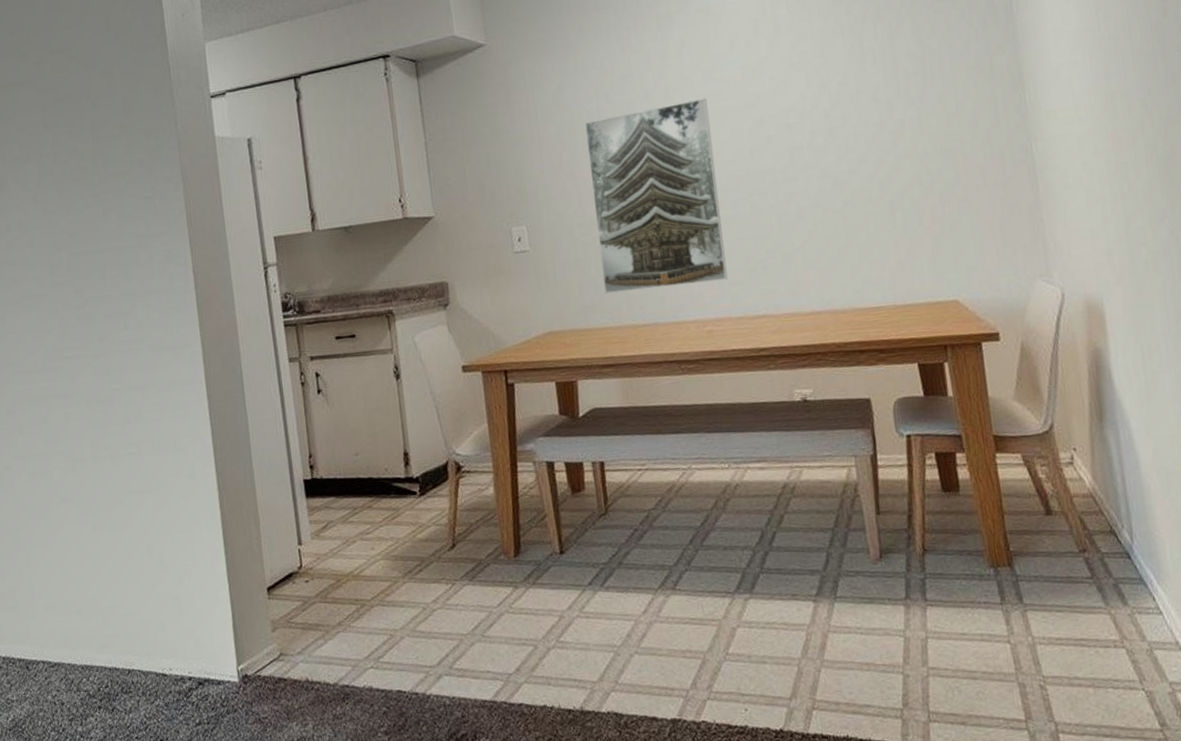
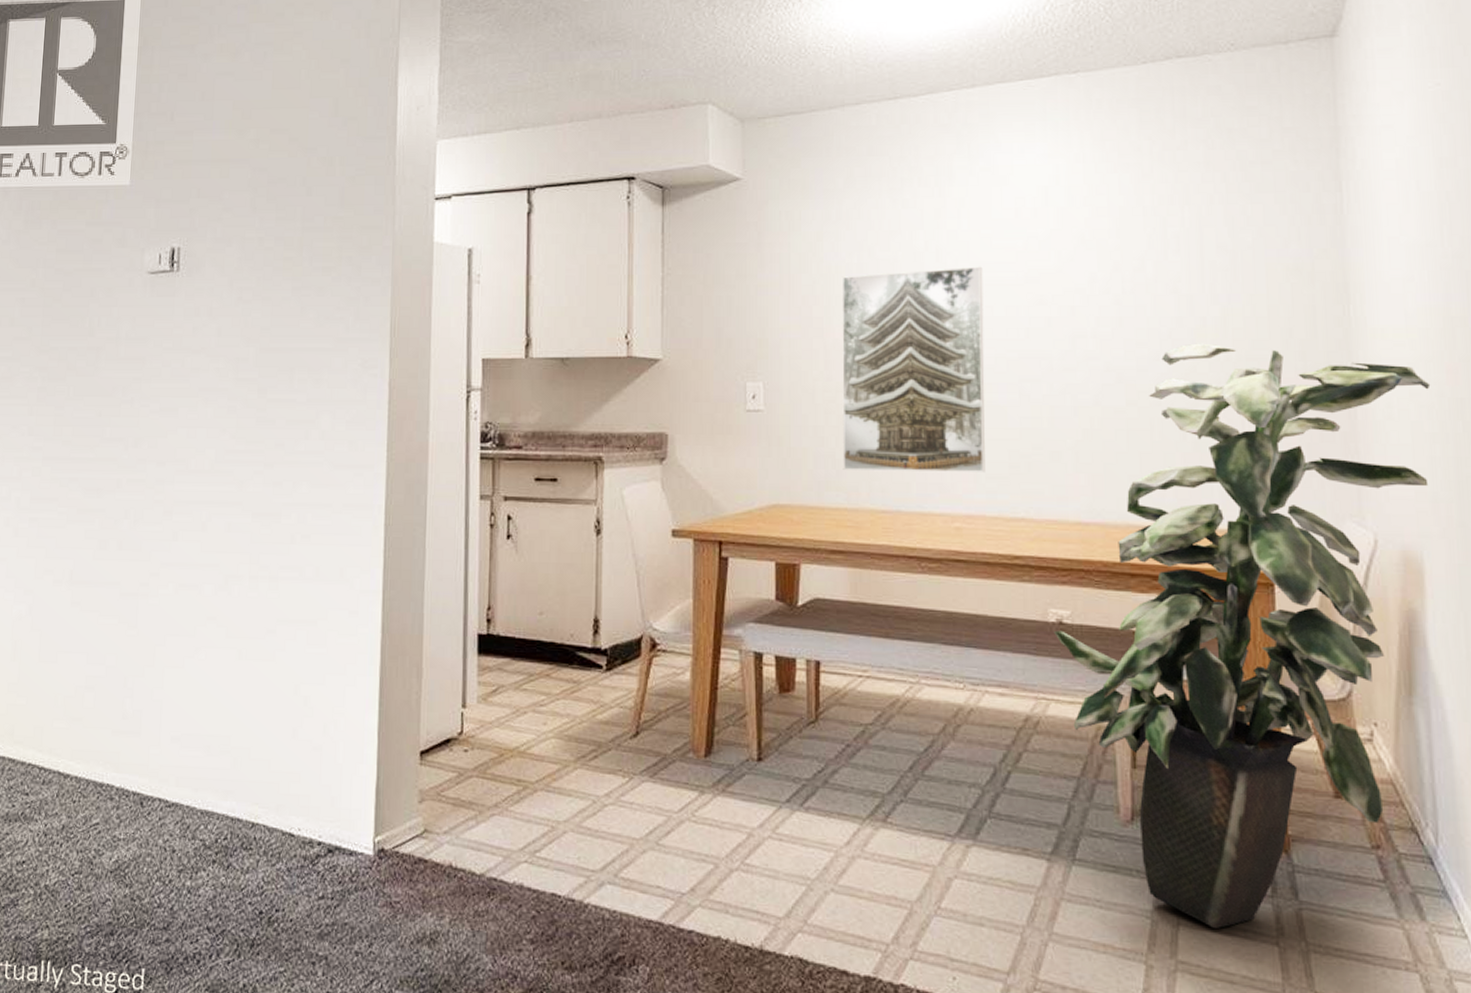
indoor plant: none [800,140,1103,638] -> present [1054,343,1431,929]

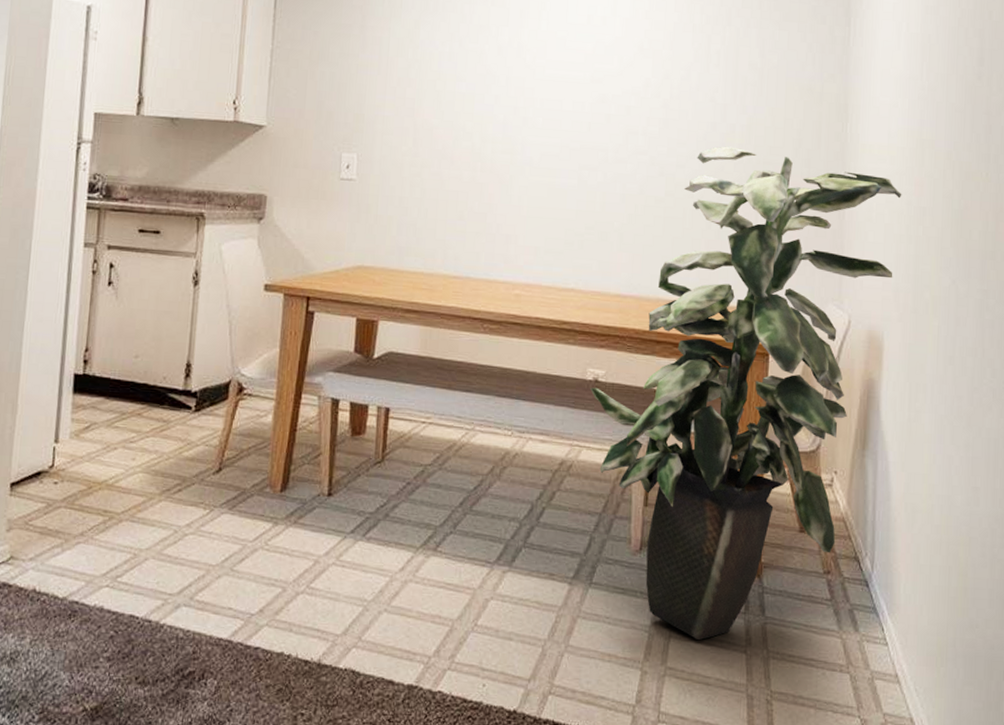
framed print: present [842,266,985,472] -> none [422,63,556,247]

